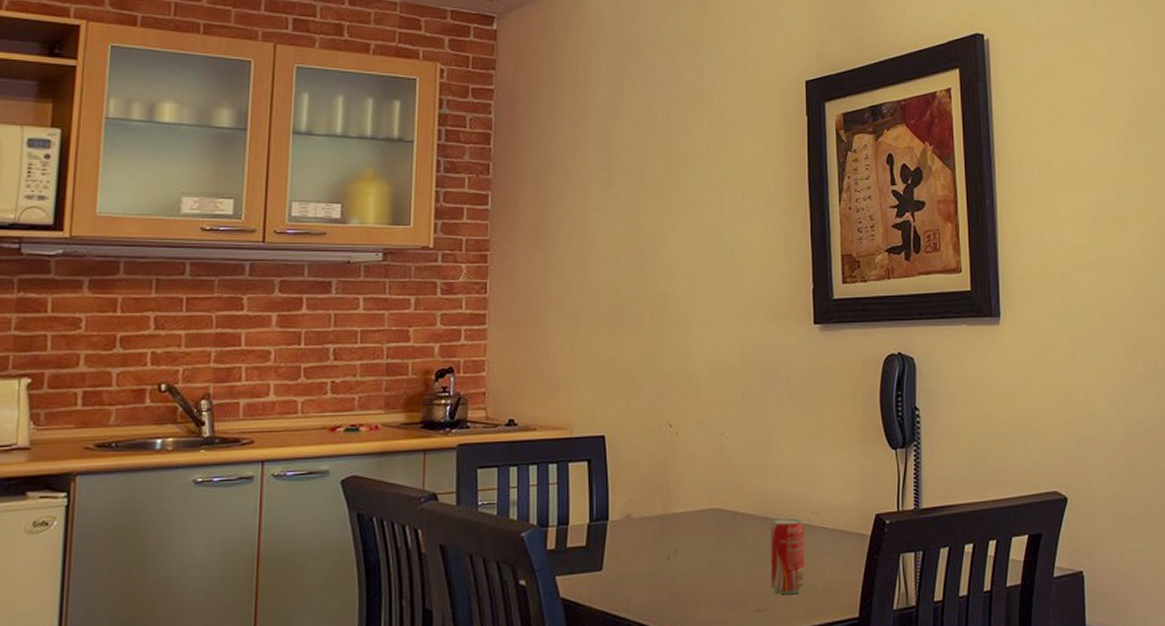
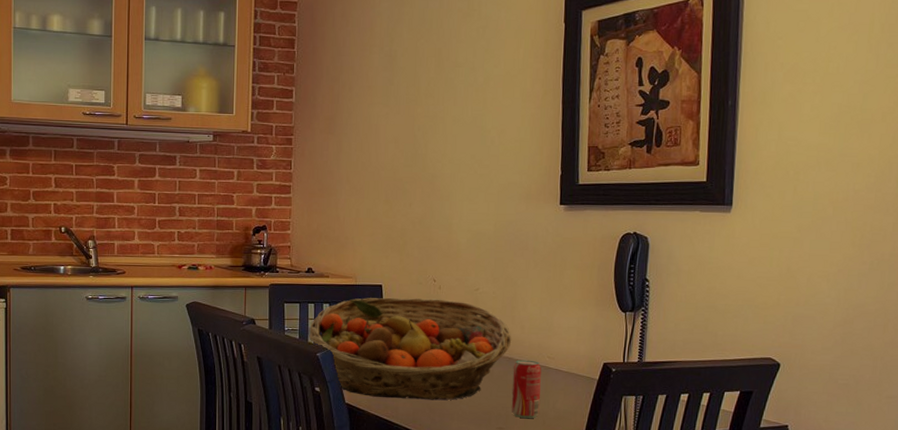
fruit basket: none [510,448,767,586] -> present [309,297,512,400]

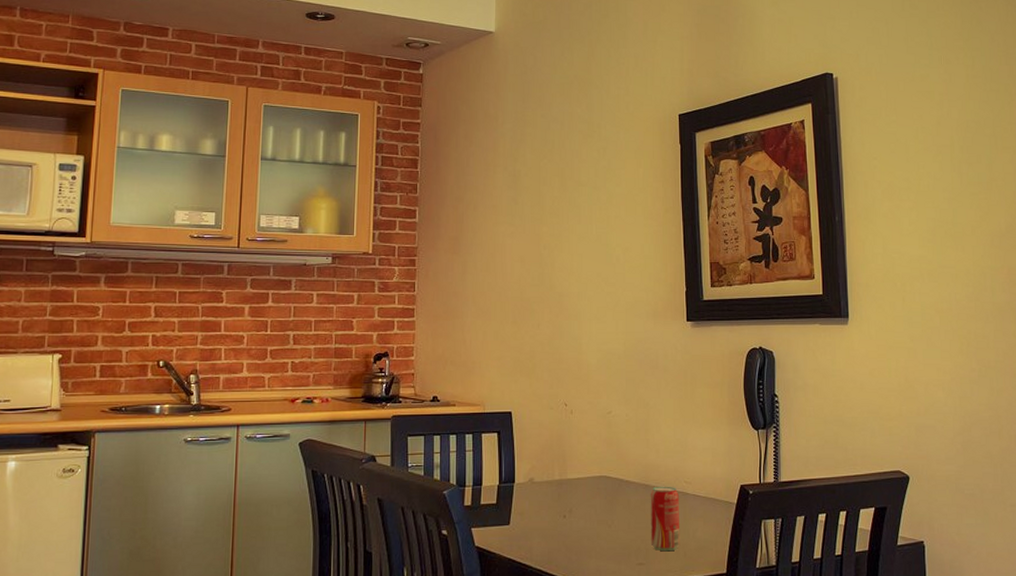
fruit basket: present [309,297,512,400] -> none [435,424,647,538]

